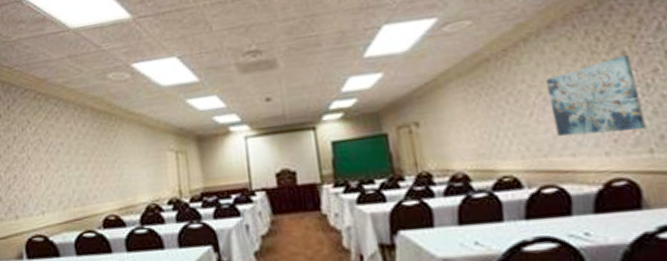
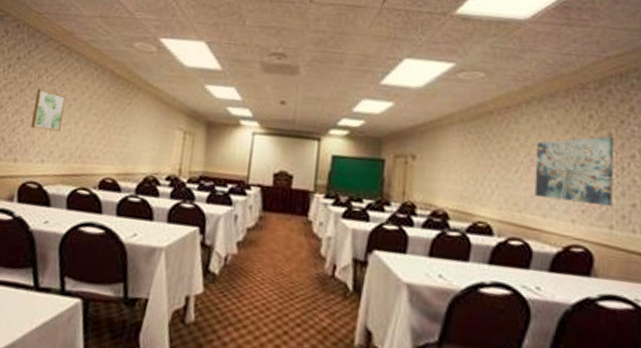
wall art: none [24,140,54,183] -> present [31,88,66,132]

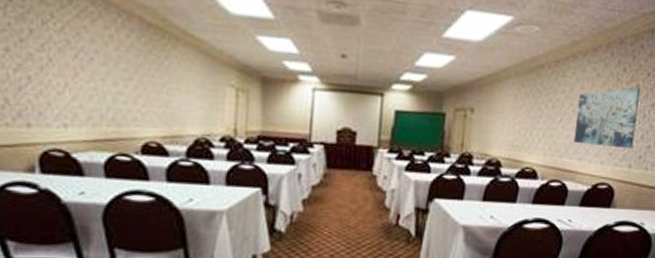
wall art: present [31,88,66,132] -> none [43,37,84,91]

